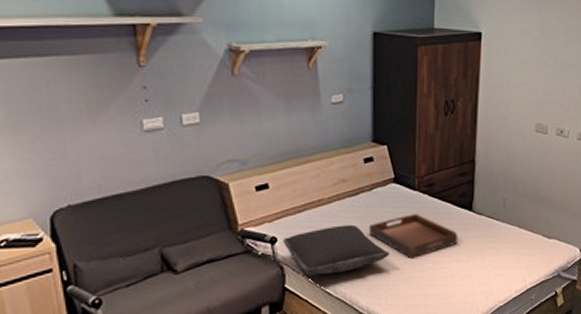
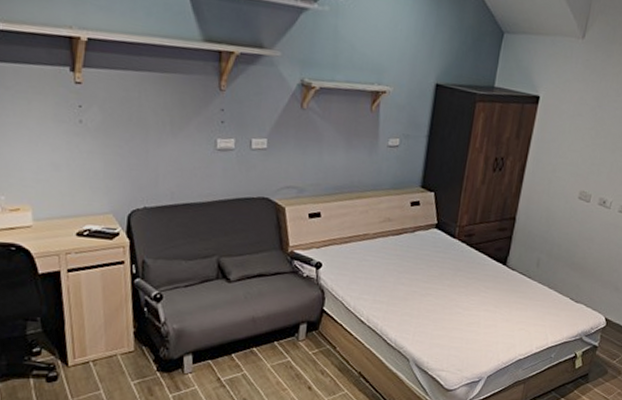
pillow: present [283,224,390,276] -> none [327,260,424,304]
serving tray: present [368,214,458,259] -> none [406,260,490,301]

